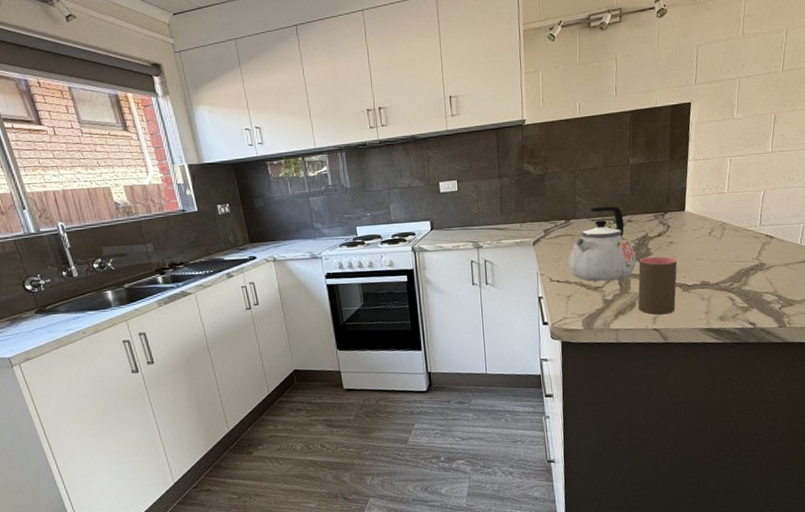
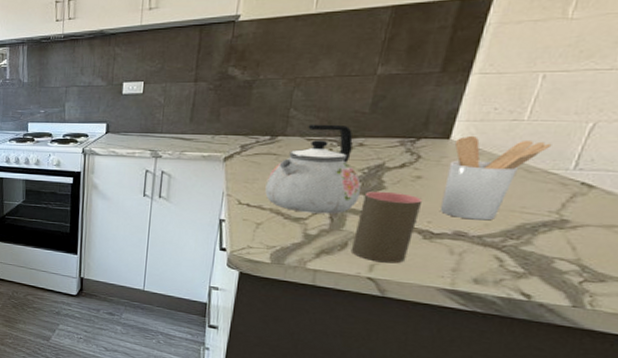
utensil holder: none [688,207,744,271] -> present [441,135,552,221]

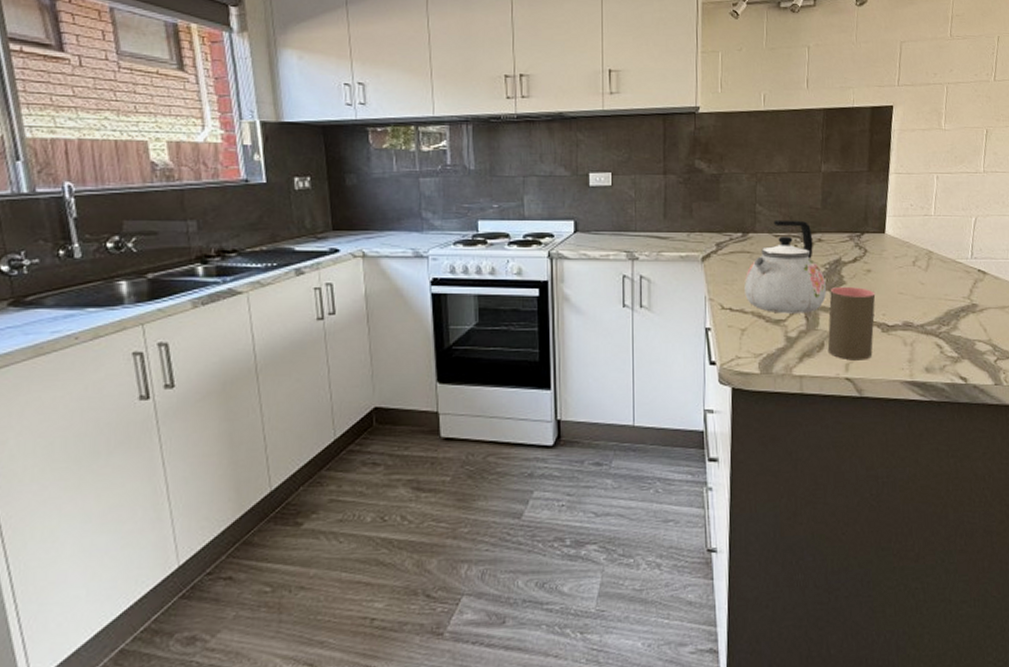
utensil holder: present [441,135,552,221] -> none [889,229,954,310]

